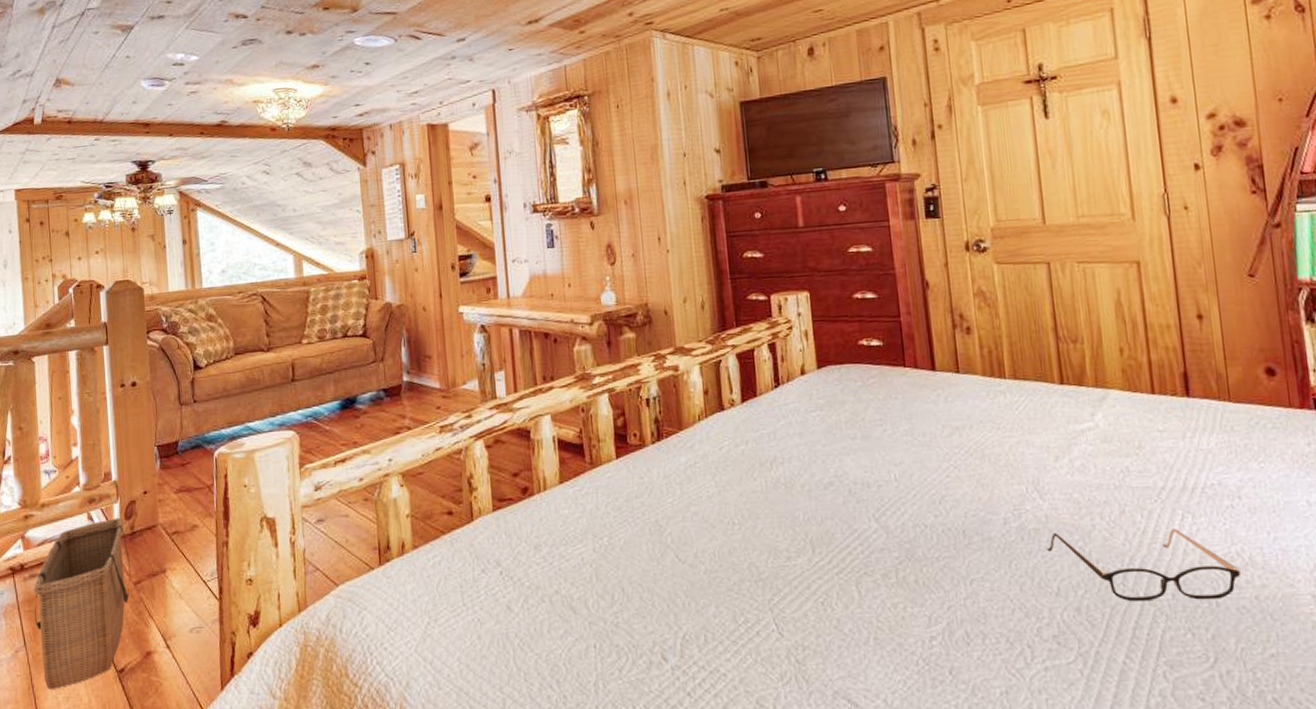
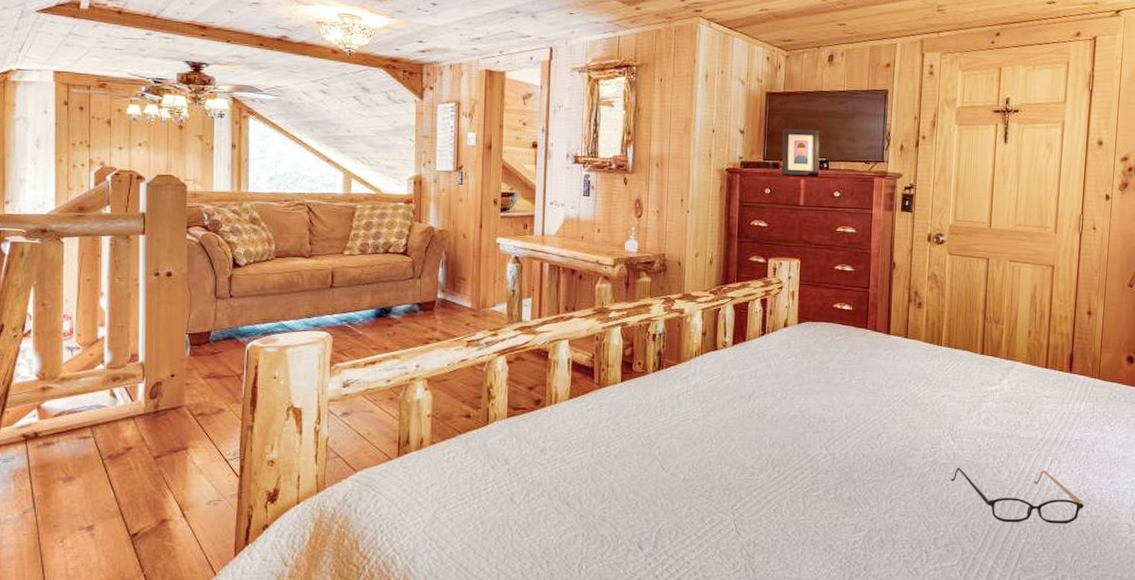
basket: present [33,518,131,689] -> none [46,397,151,548]
picture frame: none [766,137,817,195] -> present [781,129,820,177]

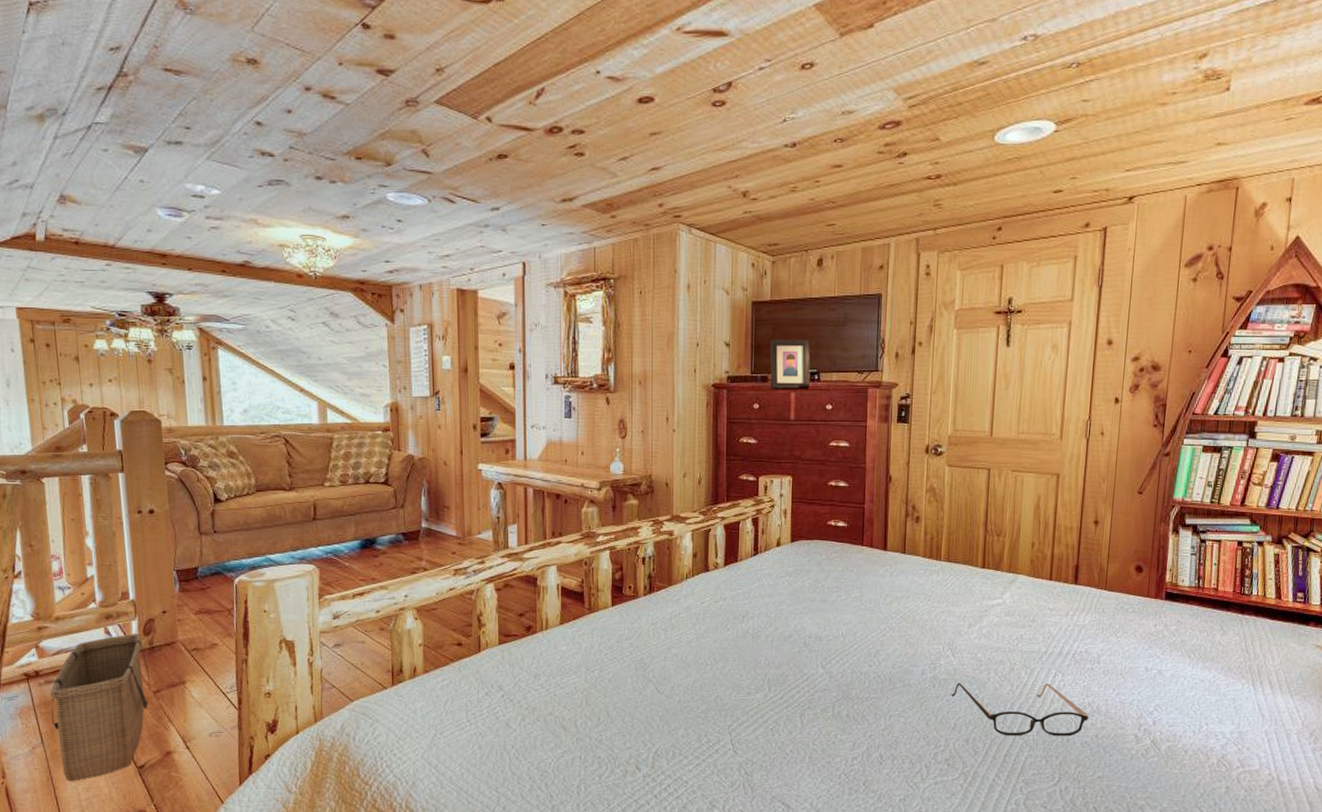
basket: none [46,397,151,548] -> present [50,634,150,781]

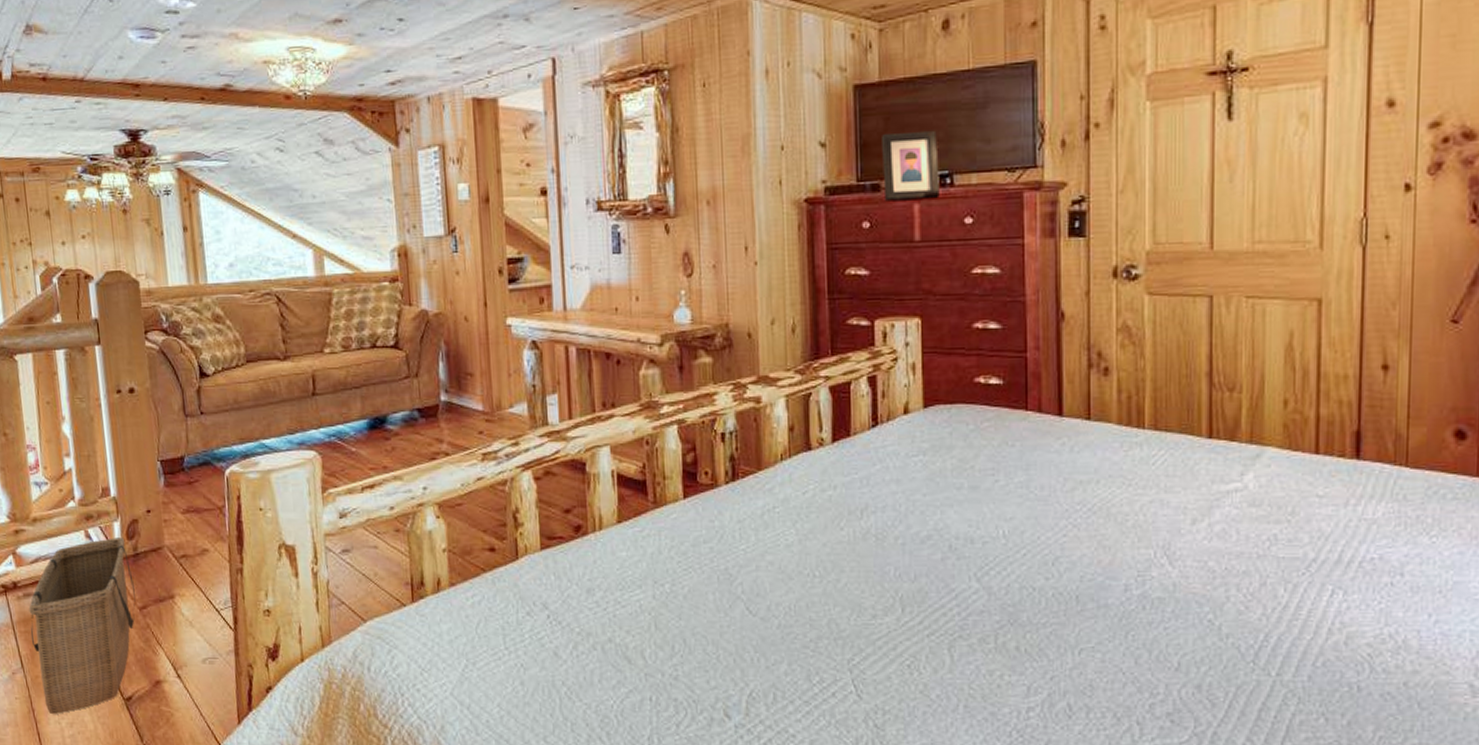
eyeglasses: present [951,682,1089,736] -> none [1171,602,1390,684]

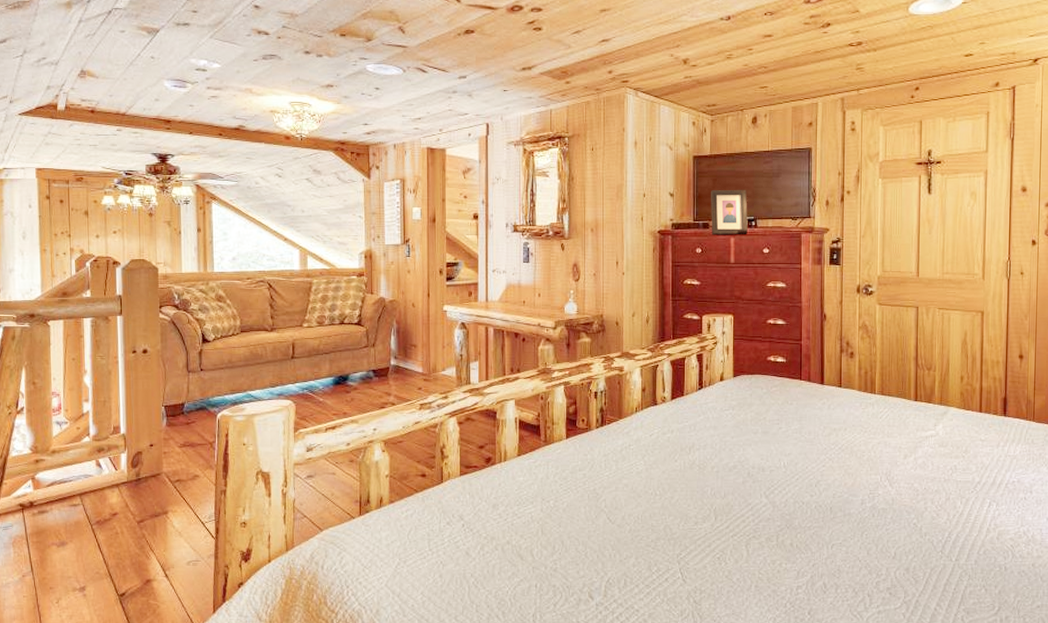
basket: present [29,538,136,714] -> none [41,466,135,608]

